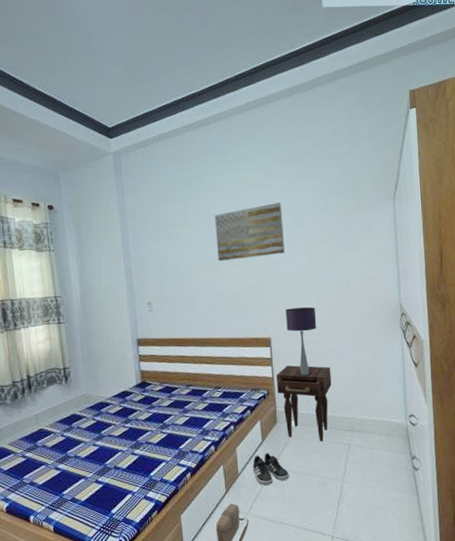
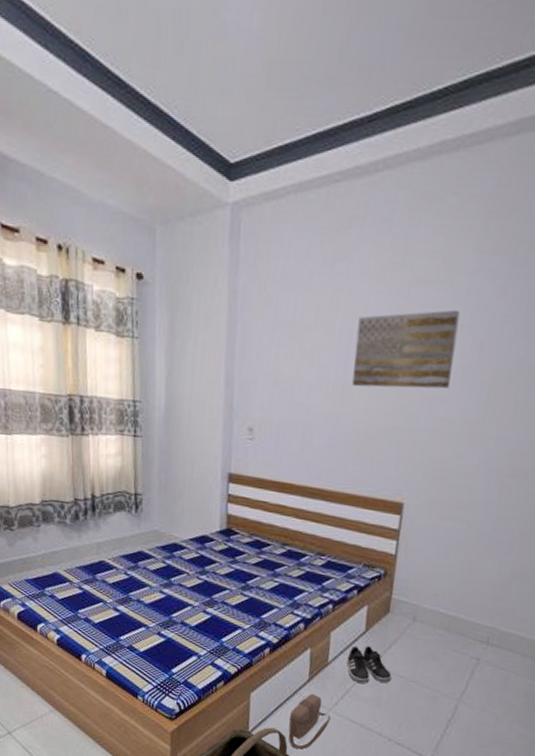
nightstand: present [276,365,332,441] -> none [398,544,478,648]
table lamp: present [285,306,317,375] -> none [428,467,476,561]

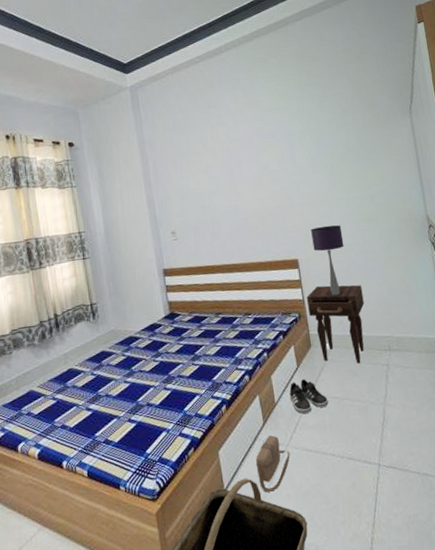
wall art: present [352,309,461,389] -> none [233,123,305,186]
nightstand: none [398,544,478,648] -> present [306,285,365,363]
table lamp: none [428,467,476,561] -> present [311,225,344,296]

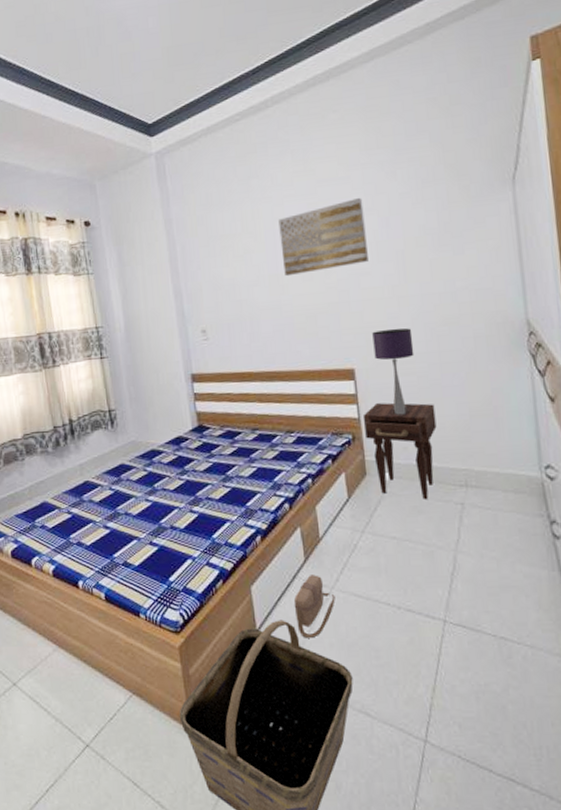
wall art: none [233,123,305,186] -> present [278,197,368,277]
shoe: present [289,379,329,414] -> none [337,513,385,553]

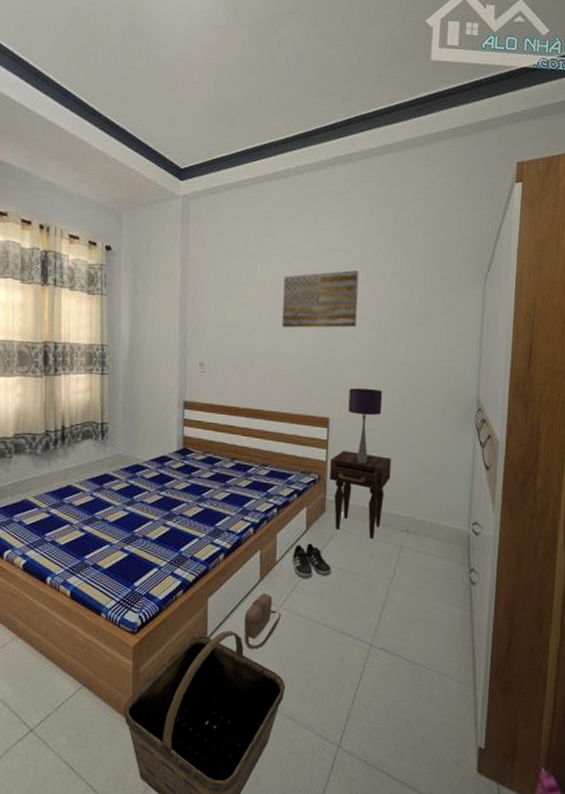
shoe: none [337,513,385,553] -> present [292,543,332,578]

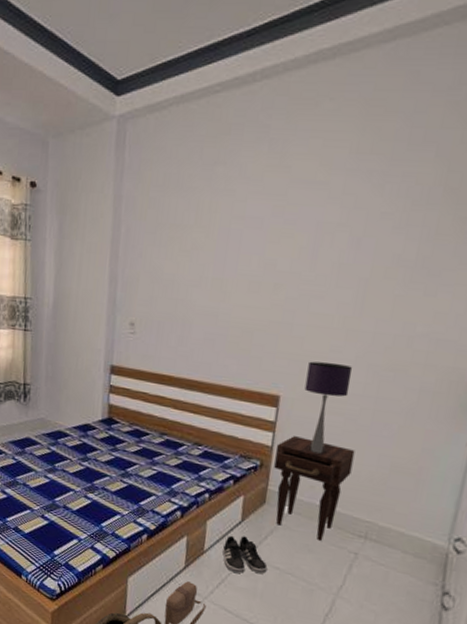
wall art: present [282,270,359,328] -> none [230,208,337,285]

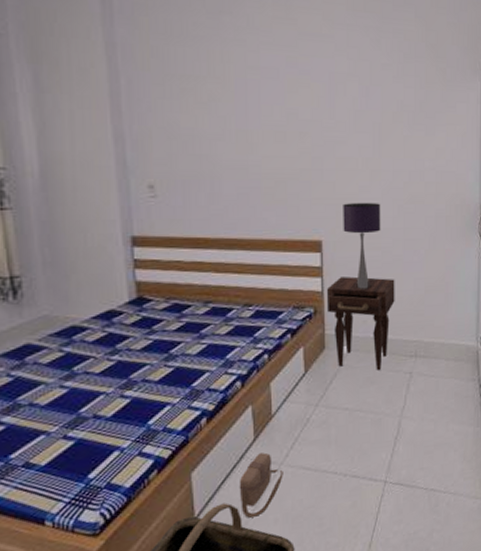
shoe: present [222,535,268,574] -> none [291,387,337,427]

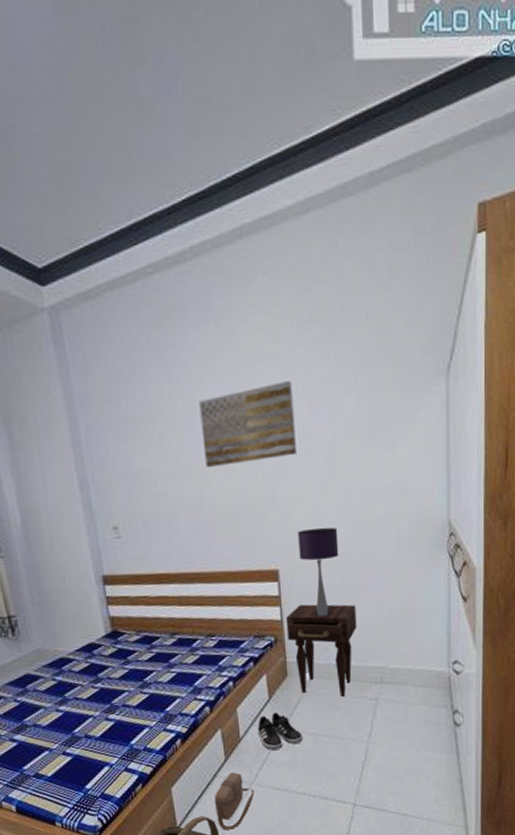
wall art: none [252,60,345,135] -> present [199,380,296,468]
shoe: none [291,387,337,427] -> present [258,712,303,750]

